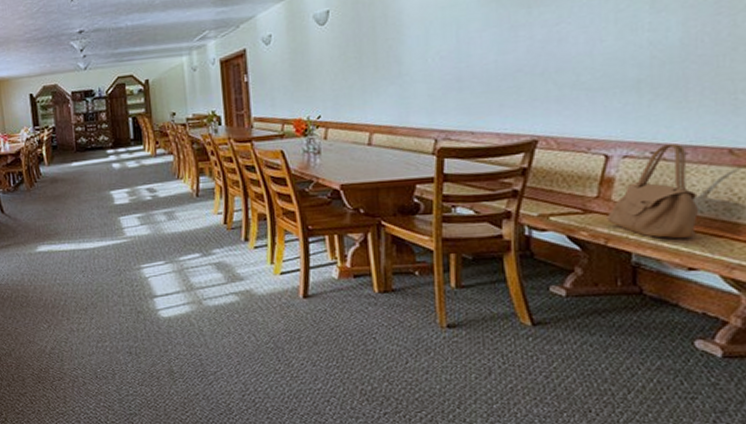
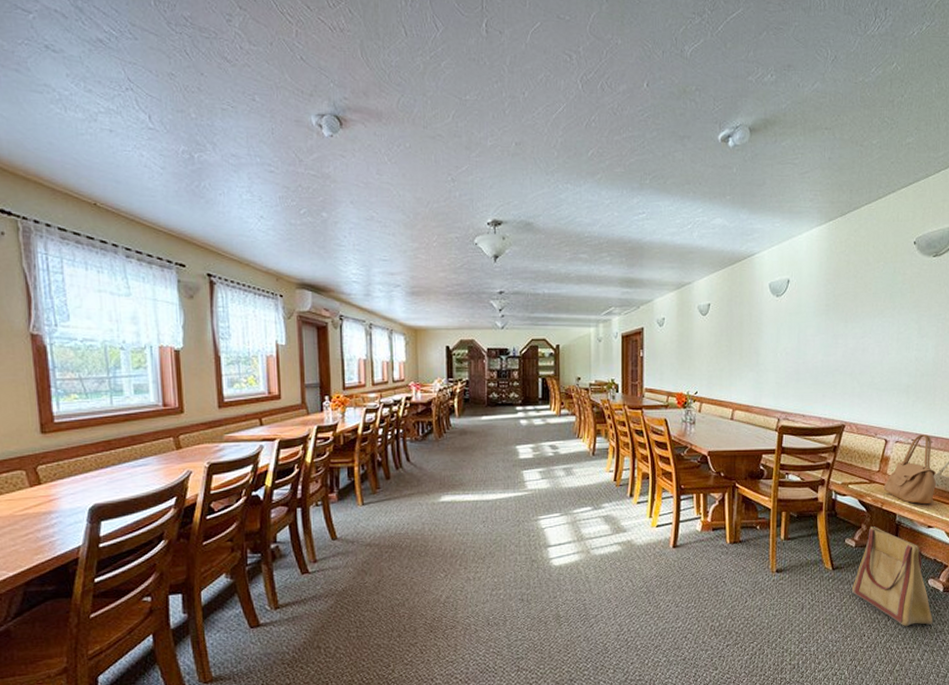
shopping bag: none [566,268,706,402] -> present [852,525,933,626]

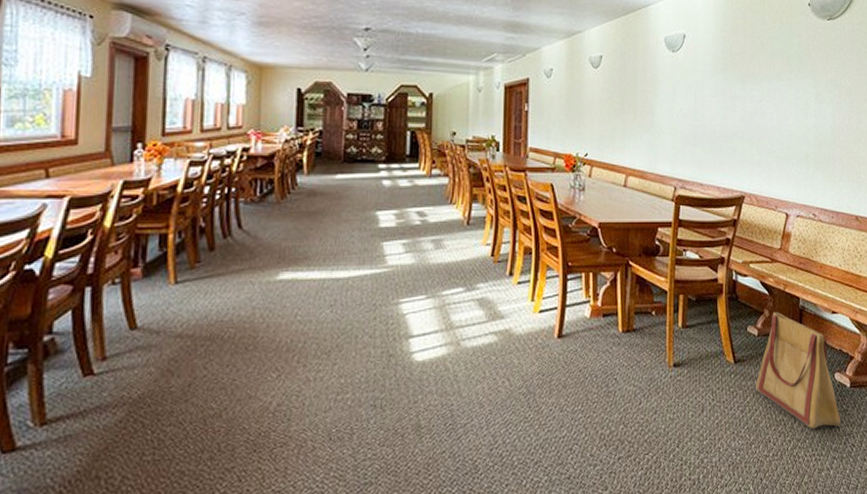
handbag: present [883,434,937,505] -> none [785,209,839,287]

